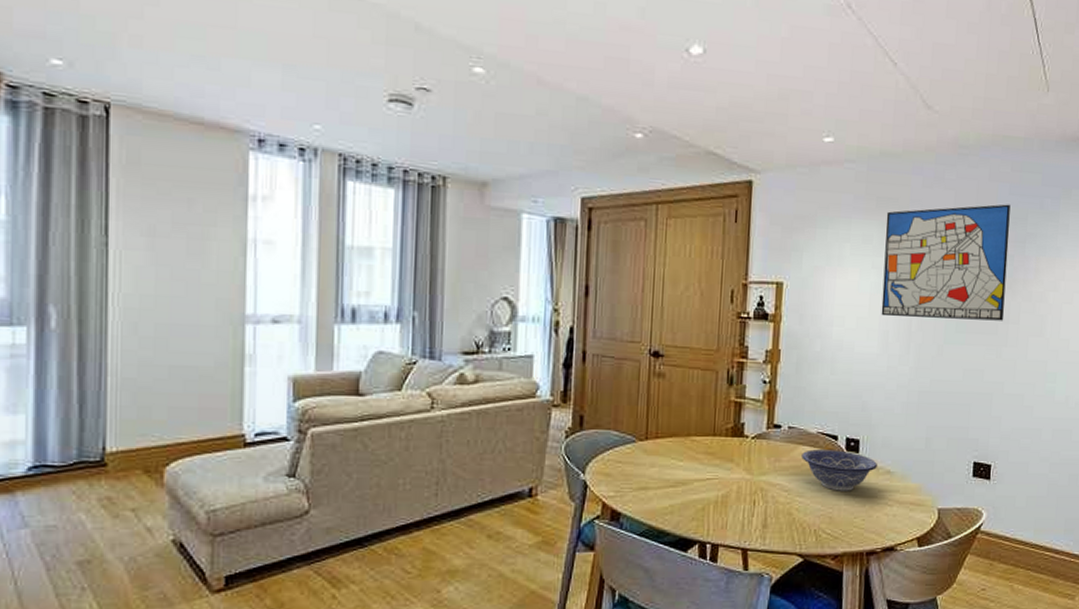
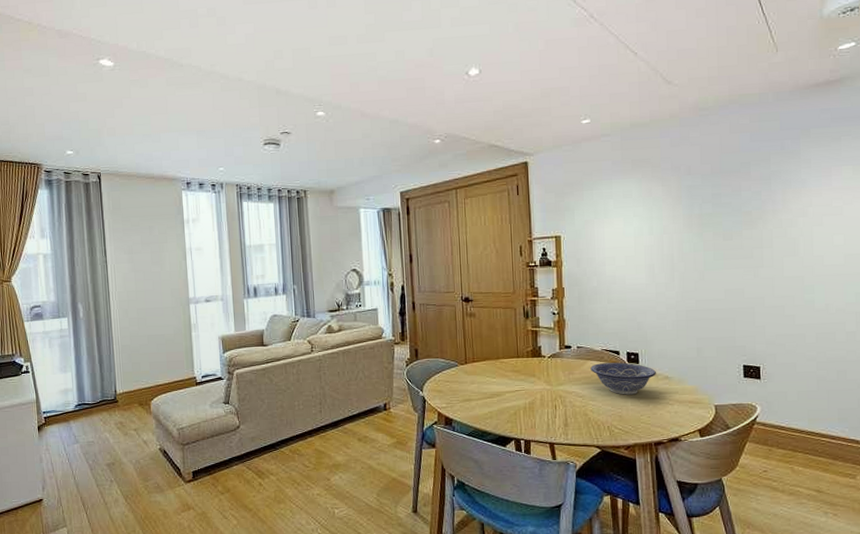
wall art: present [881,204,1011,321] -> none [641,150,758,253]

